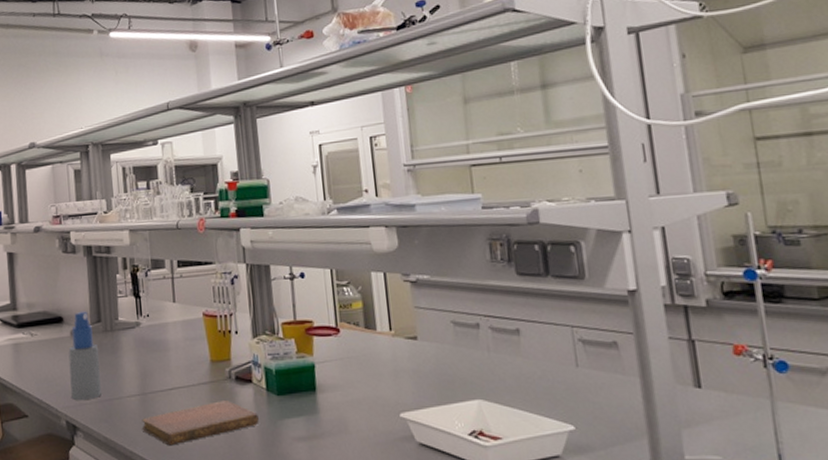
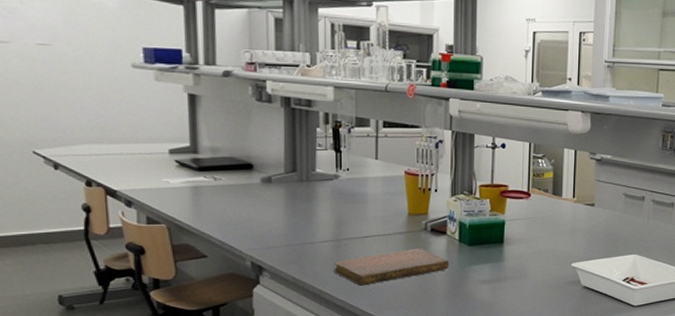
spray bottle: present [68,311,101,400] -> none [257,160,293,243]

